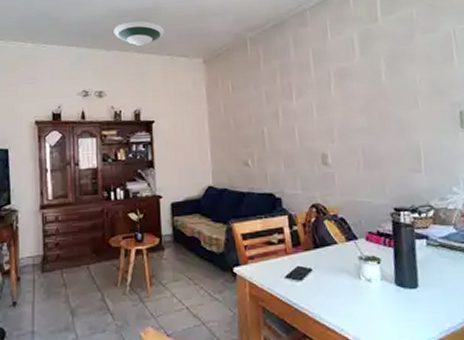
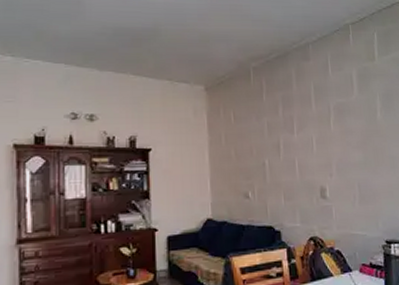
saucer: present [114,20,165,46] -> none [108,41,165,68]

